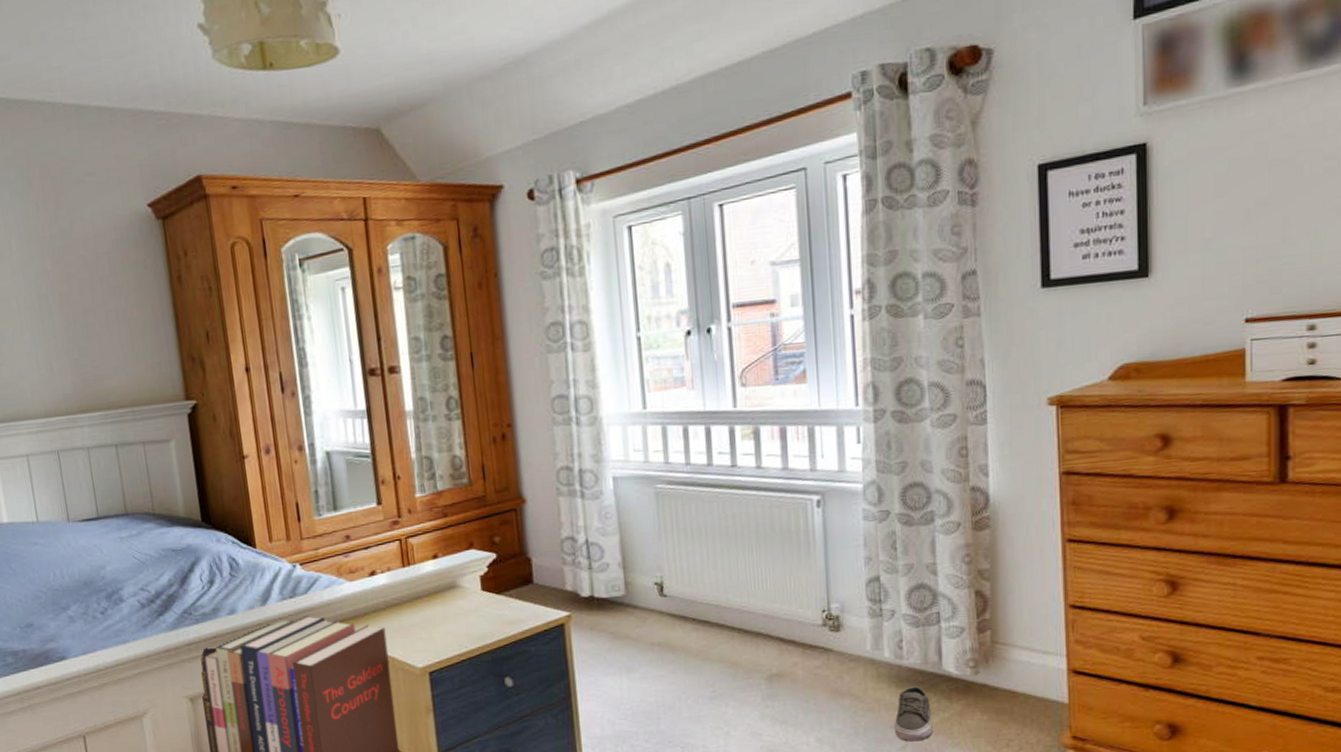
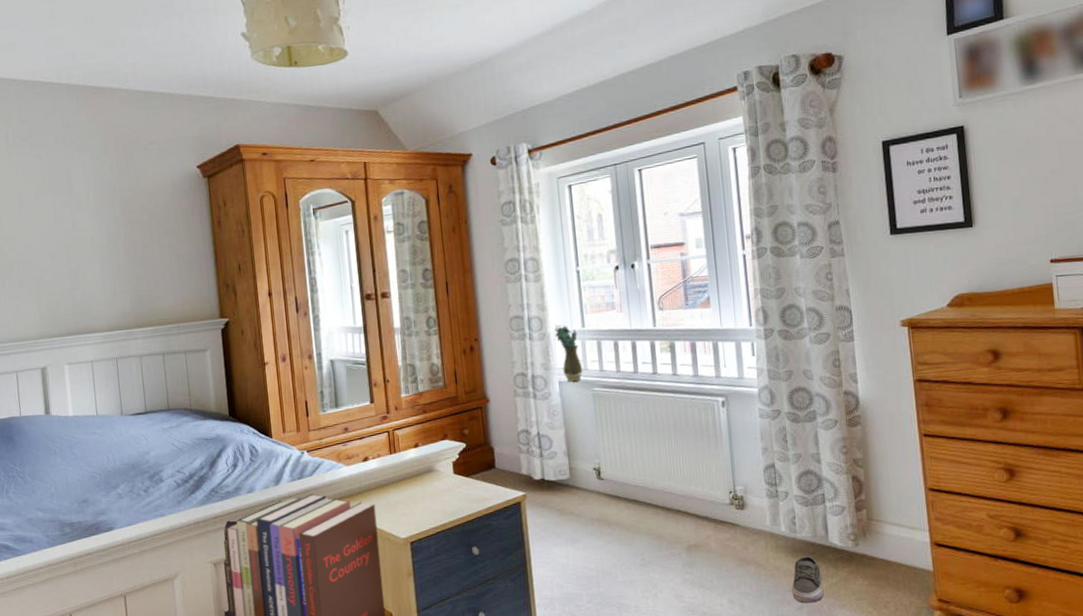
vase: none [608,405,644,478] -> present [554,324,583,382]

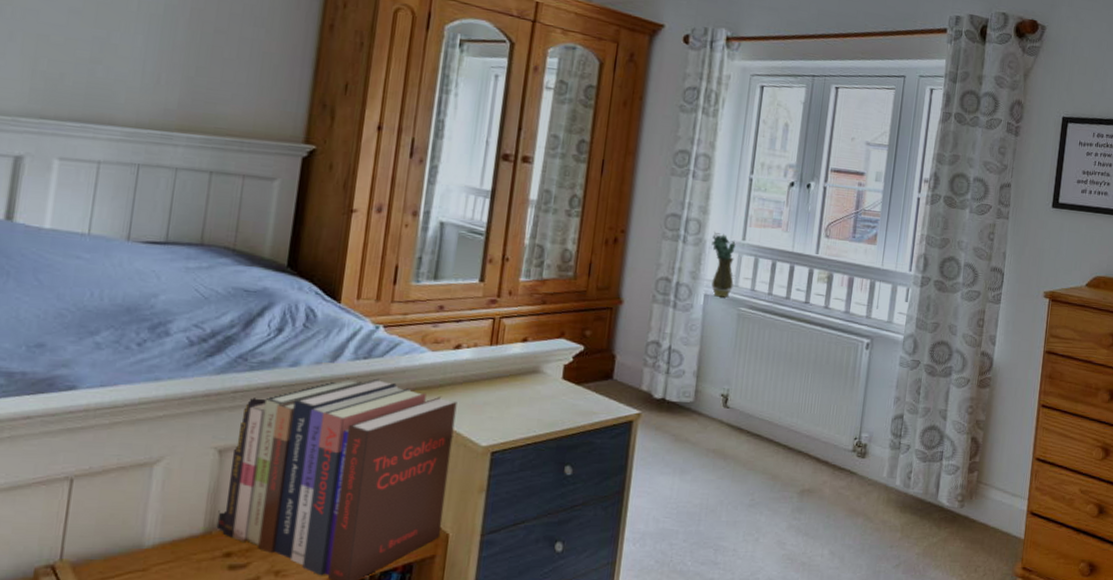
shoe: present [791,556,824,603] -> none [893,513,924,561]

